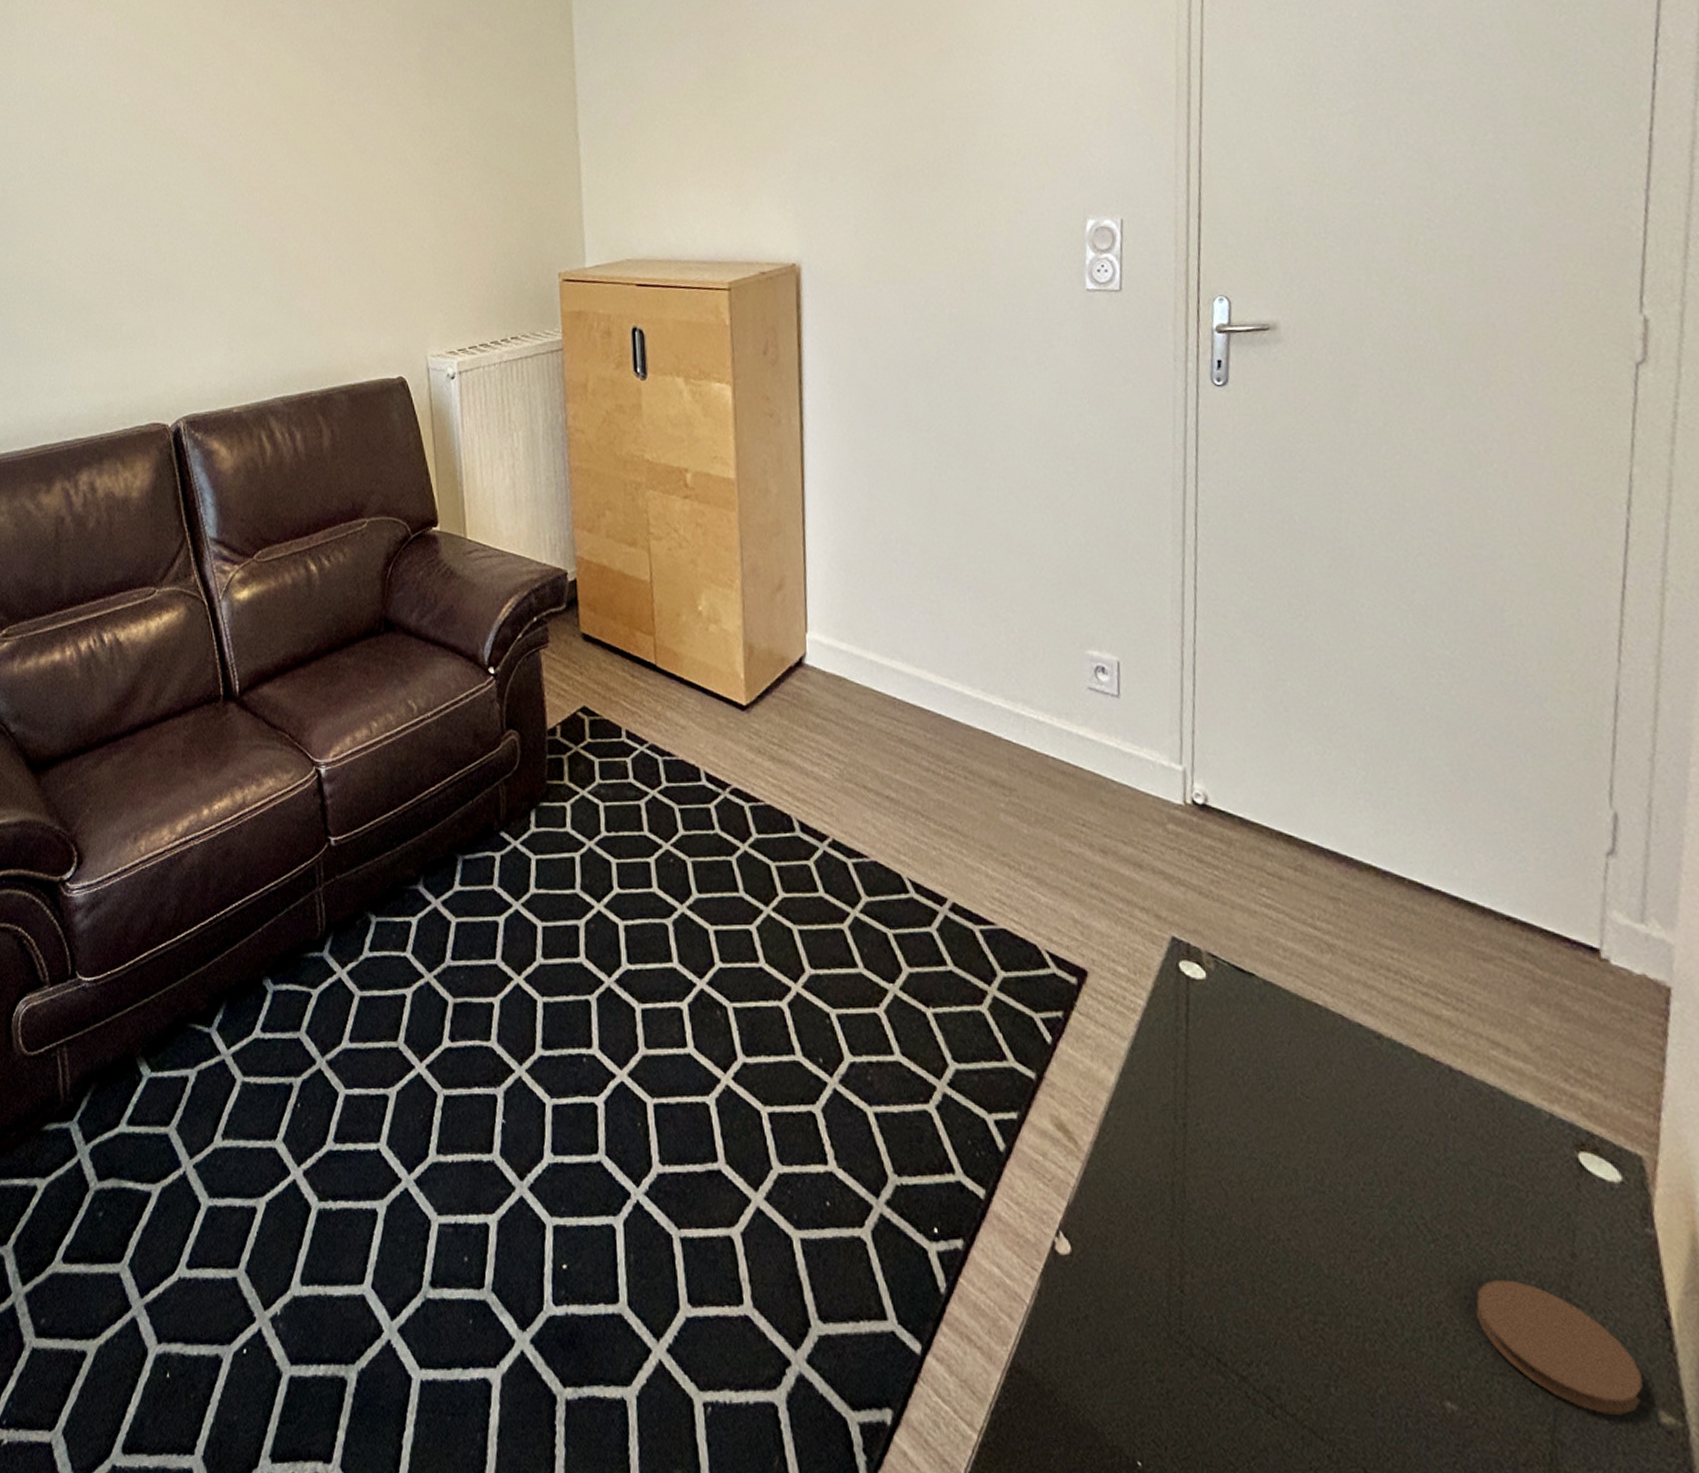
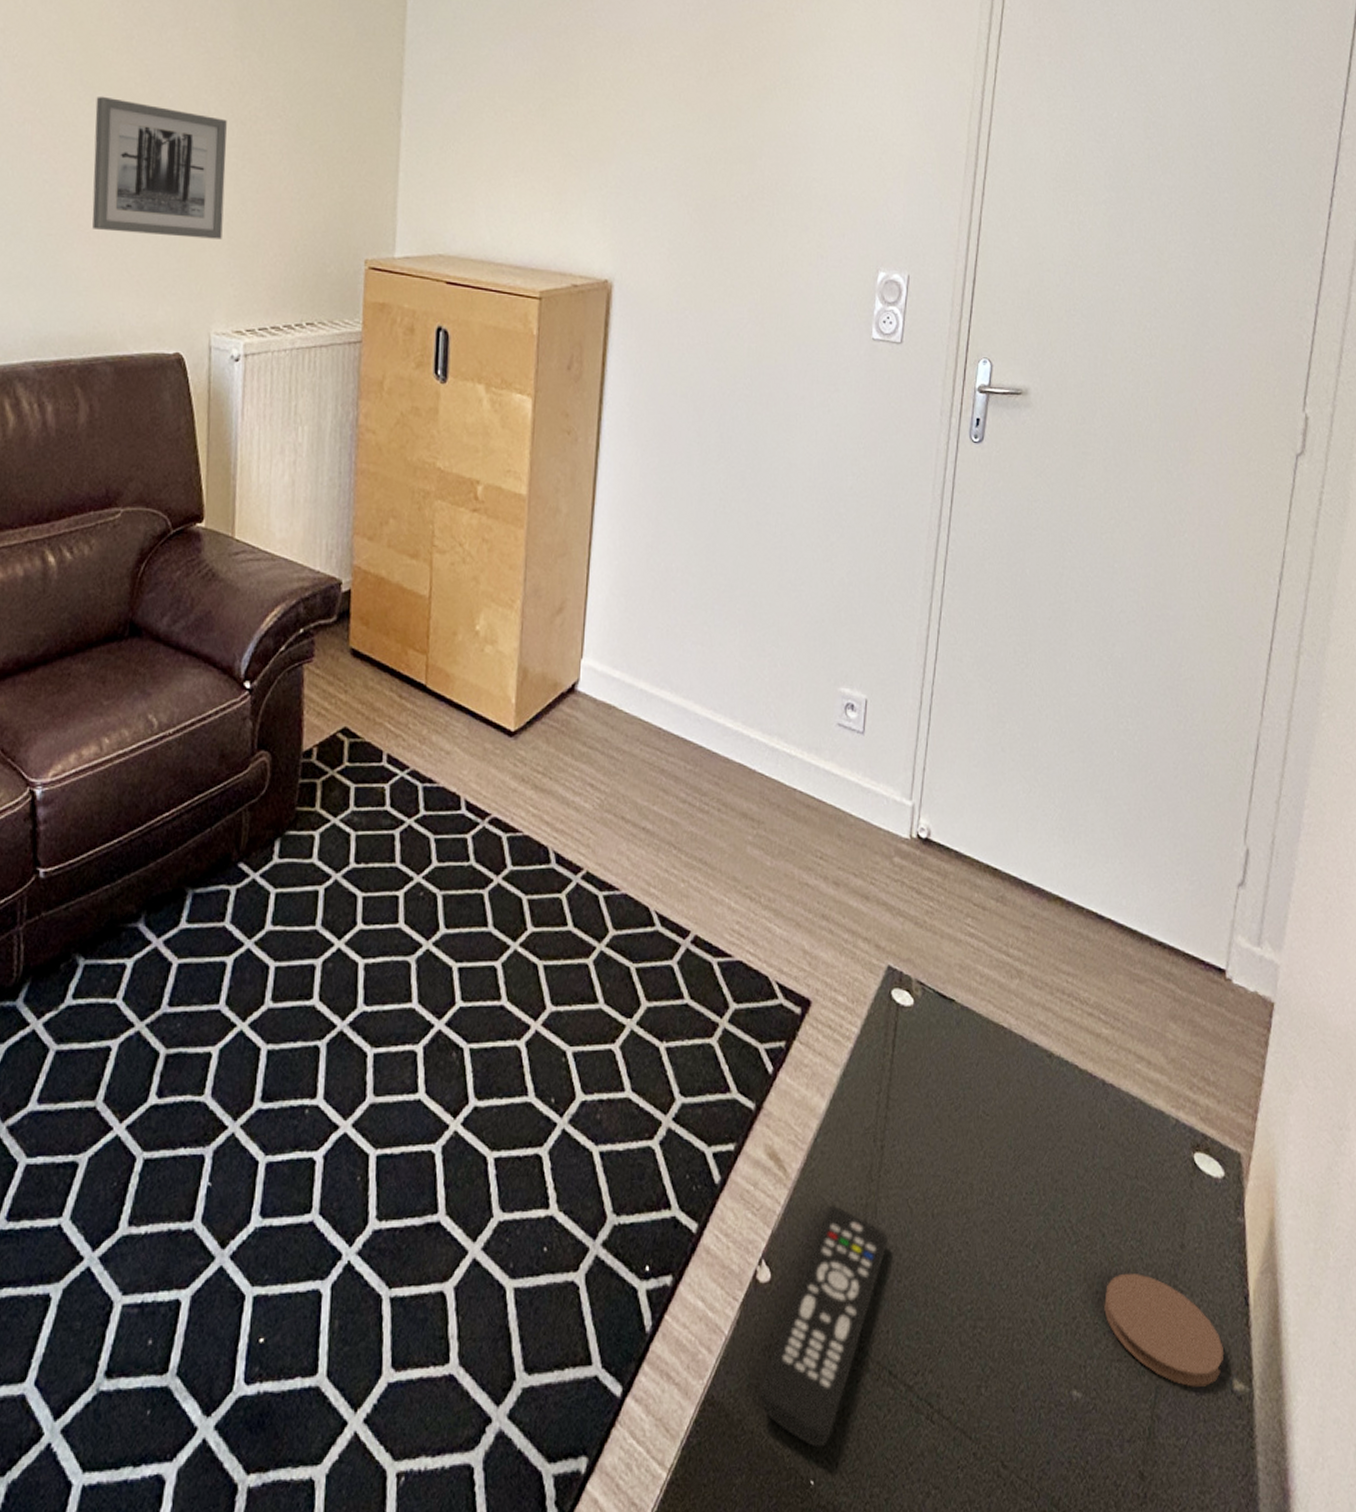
wall art: none [309,158,429,276] -> present [92,96,227,239]
remote control: none [1070,1181,1203,1429] -> present [759,1205,889,1448]

